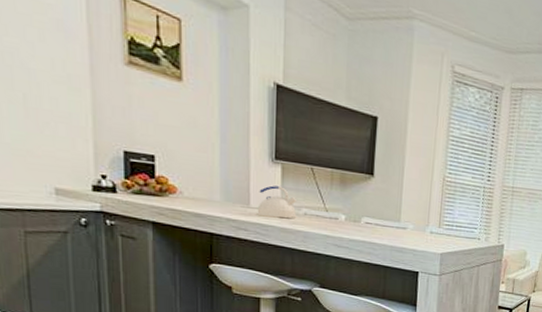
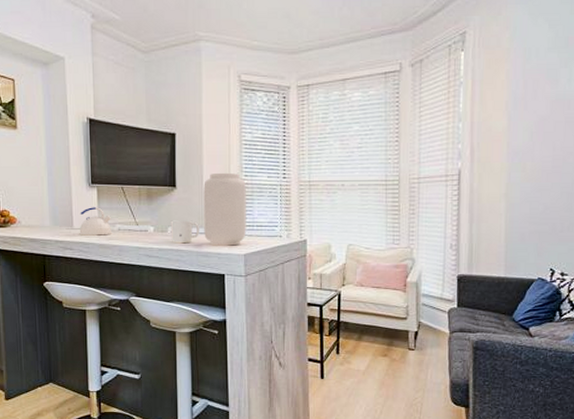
mug: none [364,210,397,237] -> present [170,220,200,244]
vase: none [400,166,449,244] -> present [203,172,246,246]

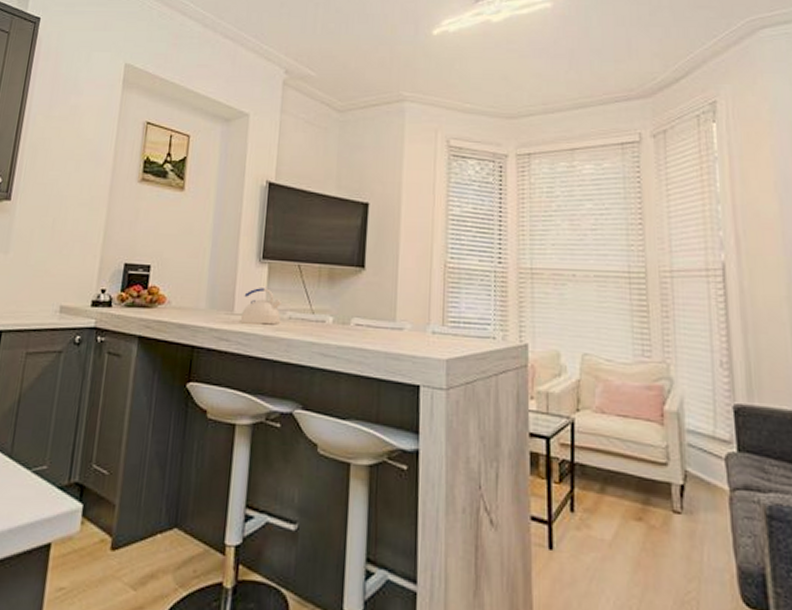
mug: present [170,220,200,244] -> none [353,310,392,341]
vase: present [203,172,246,246] -> none [396,252,452,348]

